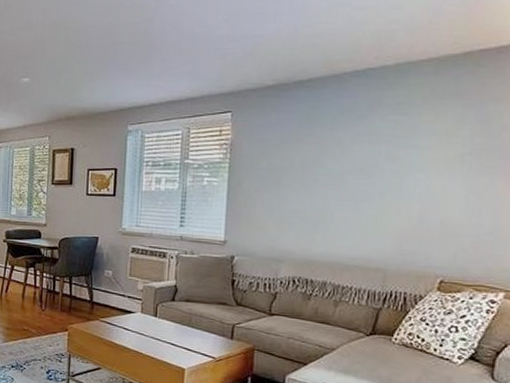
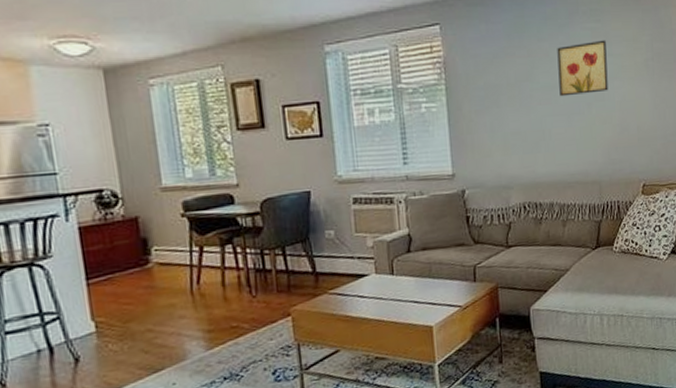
wall art: none [348,132,412,184] -> present [557,39,608,97]

